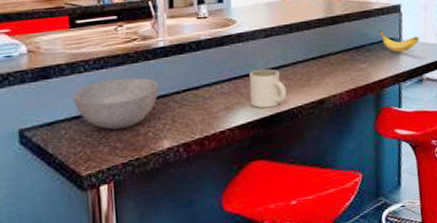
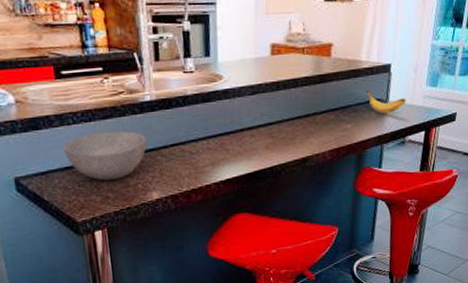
mug: present [249,69,287,109] -> none [235,127,271,165]

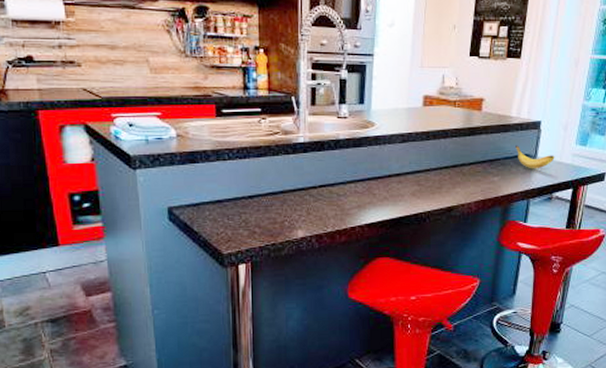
bowl: present [63,130,148,181] -> none [217,168,297,216]

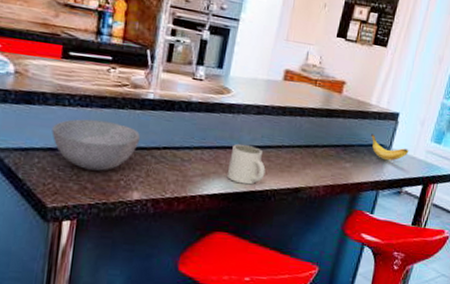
bowl: none [217,168,297,216] -> present [52,119,141,171]
mug: none [381,173,417,210] -> present [226,144,266,185]

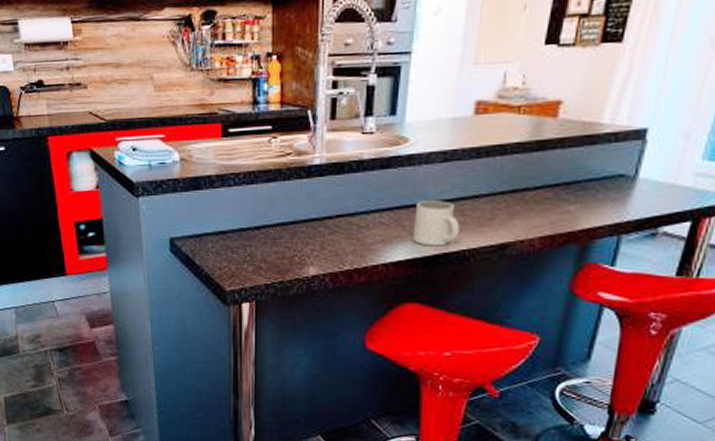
bowl: present [52,119,141,171] -> none [221,195,311,249]
banana: present [371,134,409,161] -> none [605,162,666,195]

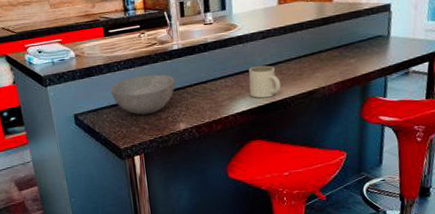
bowl: none [221,195,311,249] -> present [110,74,176,115]

